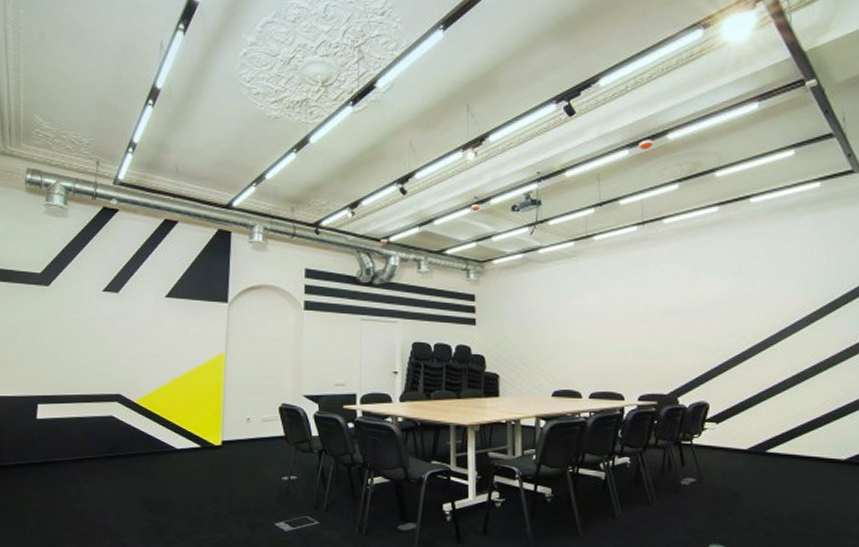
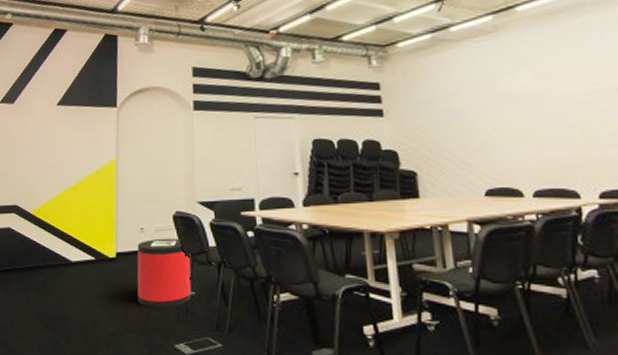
trash can: none [241,428,294,491] -> present [137,238,192,308]

